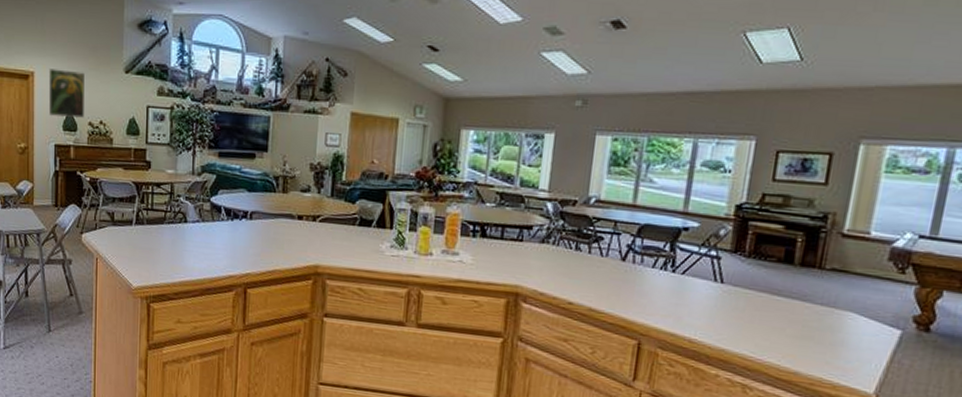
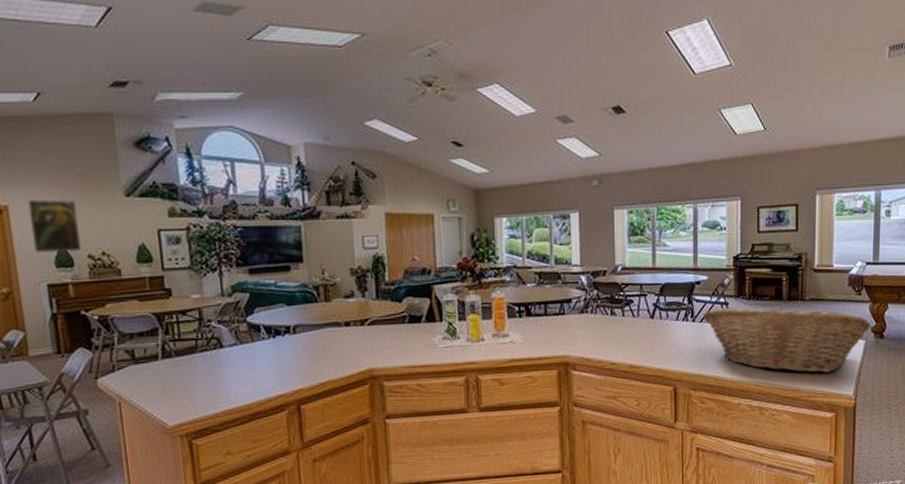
fruit basket: none [685,261,914,361] -> present [702,307,871,373]

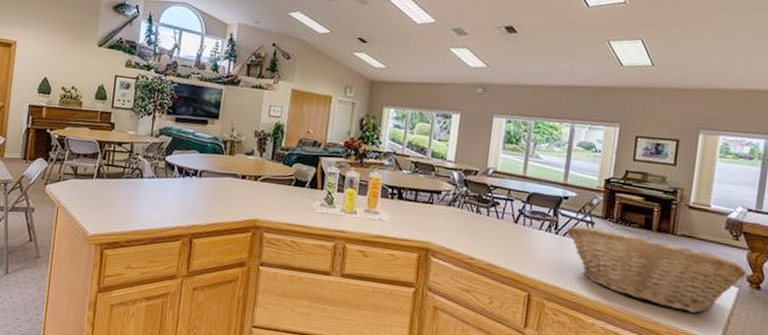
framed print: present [27,199,82,254] -> none [26,39,62,83]

